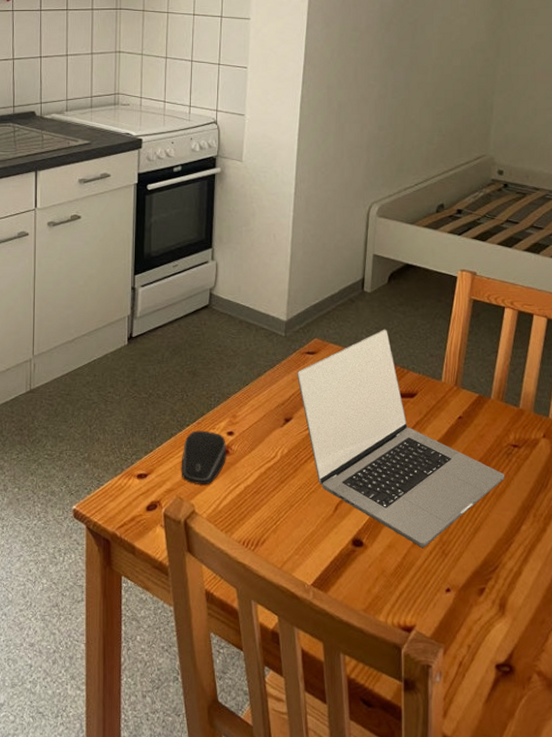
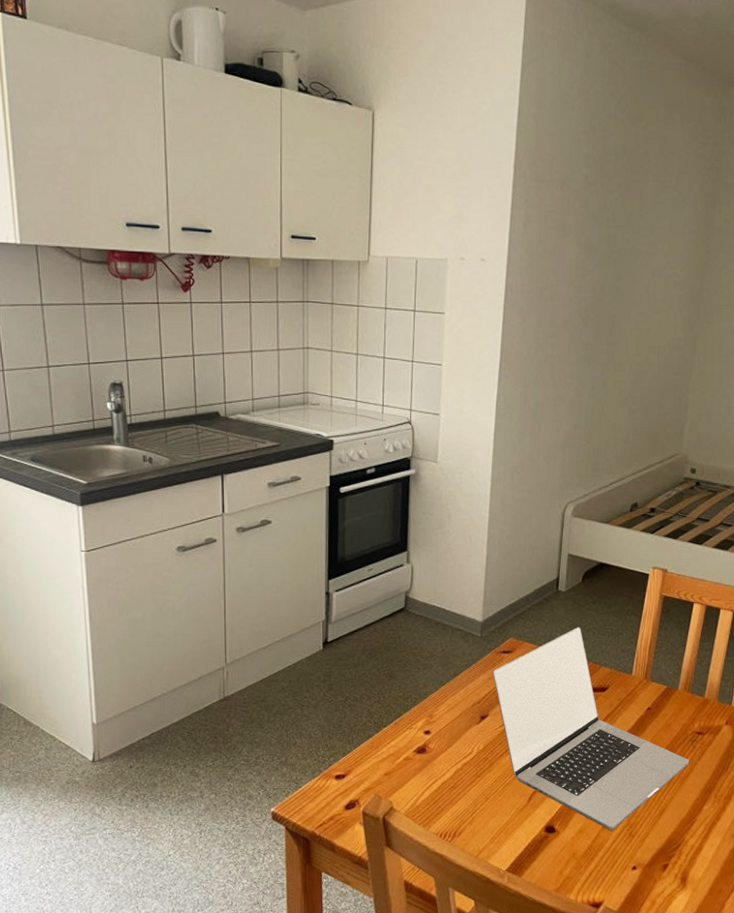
computer mouse: present [181,430,226,485] -> none [378,730,423,783]

